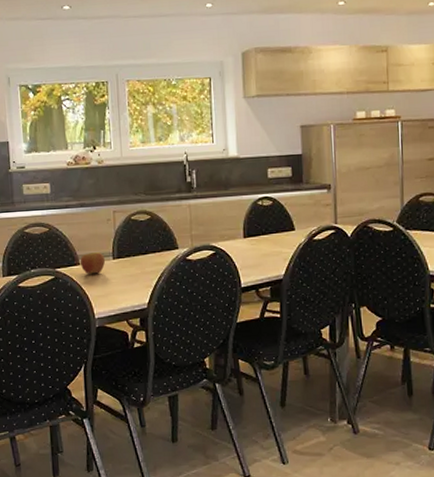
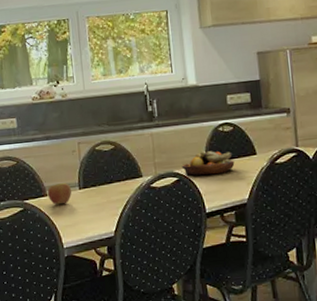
fruit bowl: none [218,224,273,250] -> present [181,150,235,176]

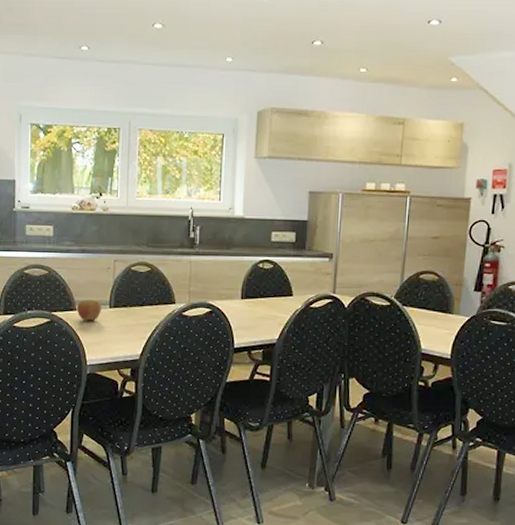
fruit bowl: present [181,150,235,176] -> none [216,285,270,311]

